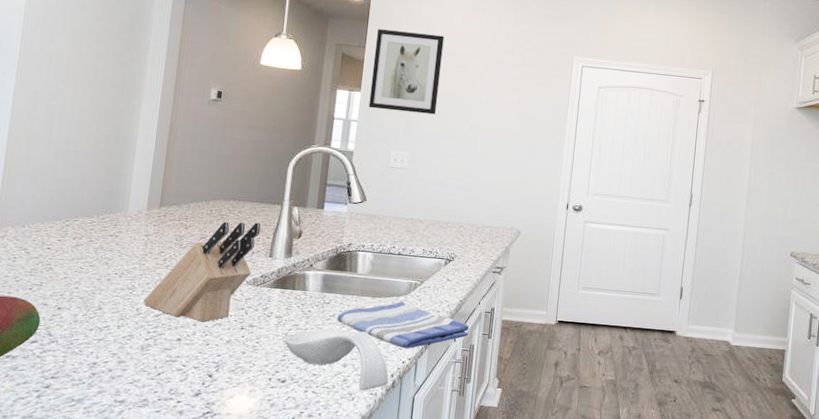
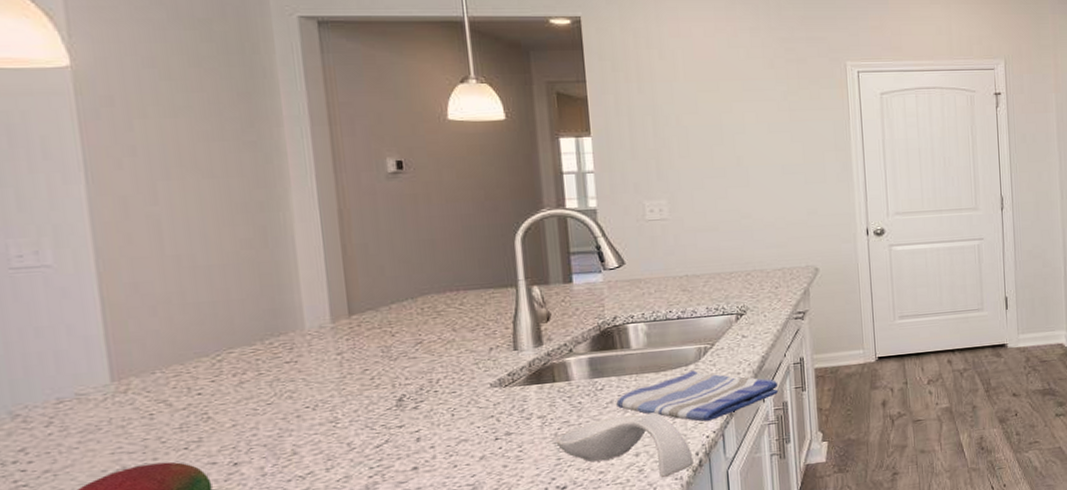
knife block: present [143,222,261,322] -> none [354,312,495,444]
wall art: present [368,29,445,115] -> none [596,56,692,155]

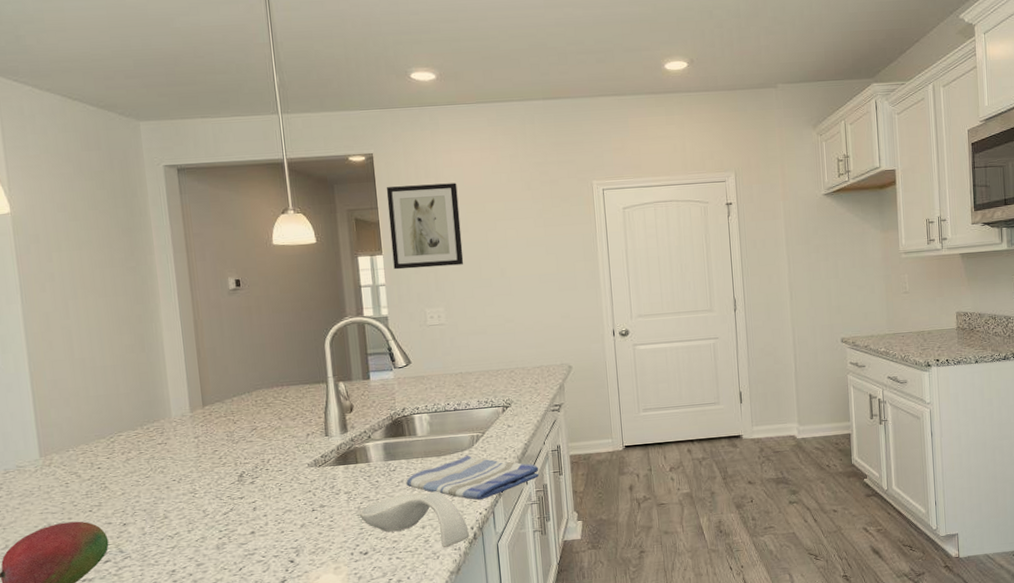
wall art: none [596,56,692,155] -> present [386,183,464,270]

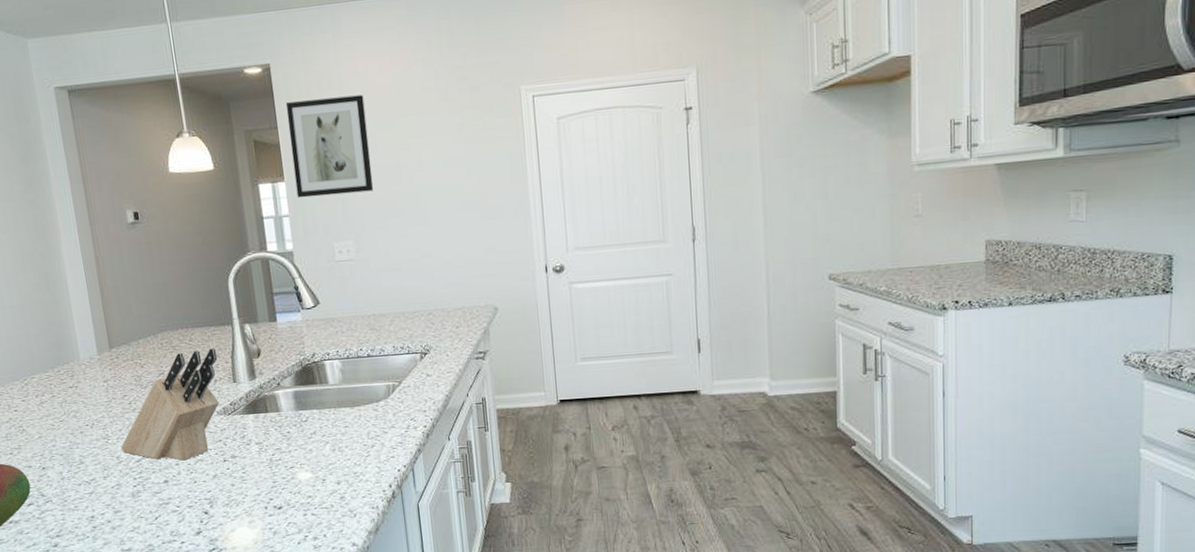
knife block: none [208,404,311,512] -> present [121,348,219,461]
spoon rest: present [359,491,469,548] -> none [271,444,387,506]
dish towel: present [405,455,539,500] -> none [318,406,462,456]

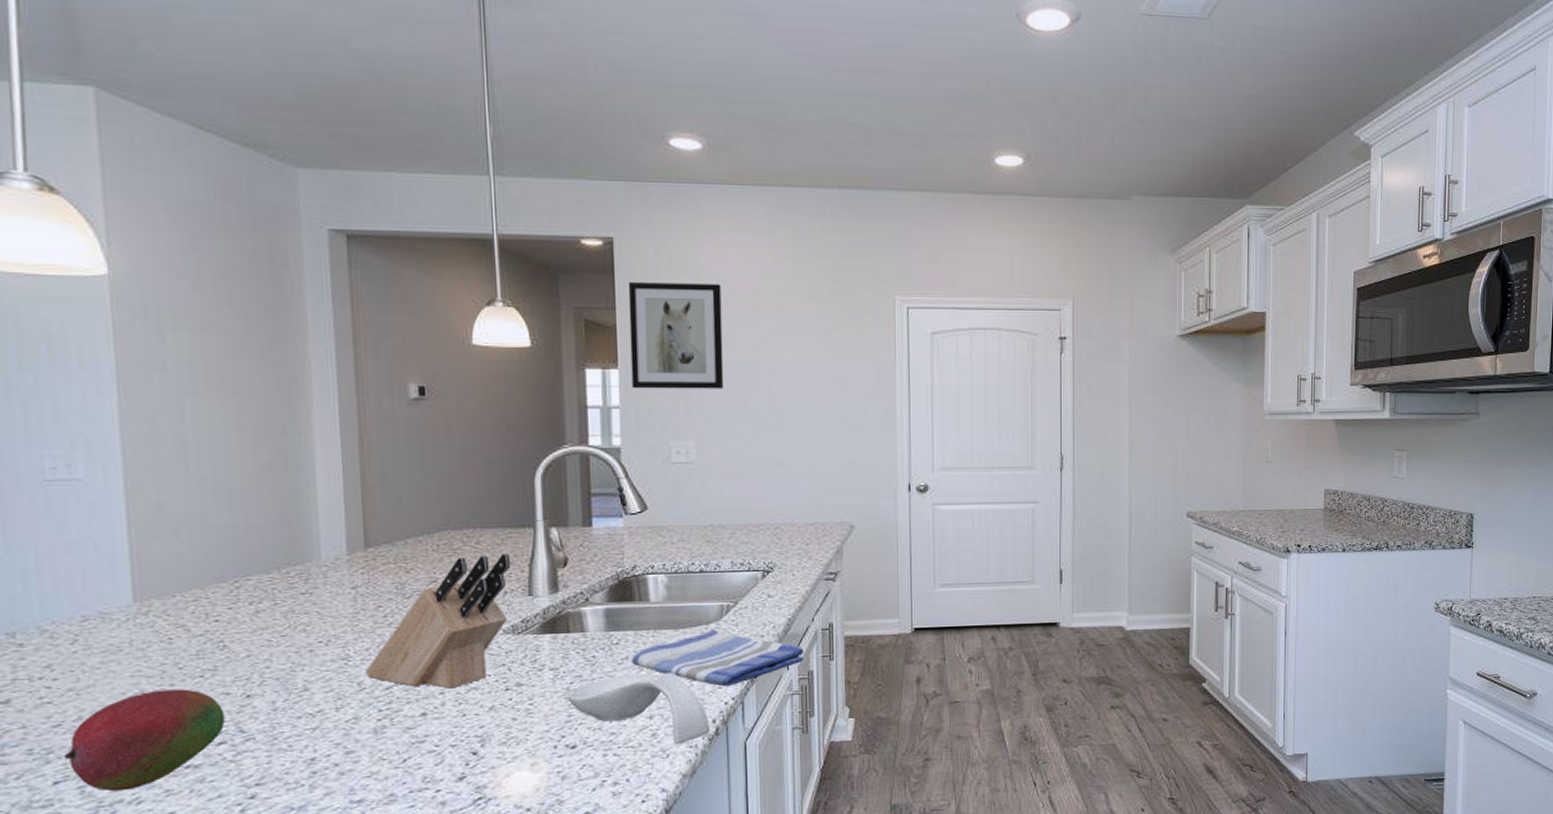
spoon rest: none [271,444,387,506] -> present [567,672,710,745]
dish towel: none [318,406,462,456] -> present [630,629,804,686]

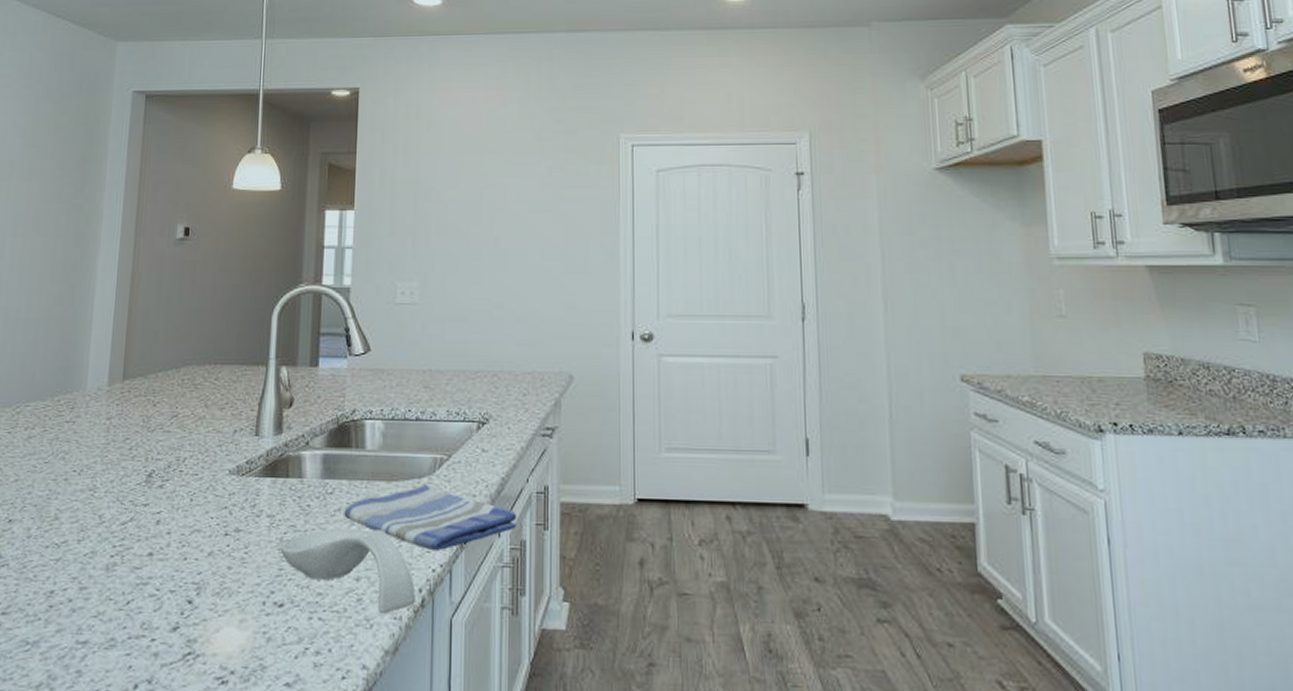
knife block: present [365,553,511,689] -> none [107,391,243,529]
wall art: present [628,282,724,389] -> none [365,127,452,230]

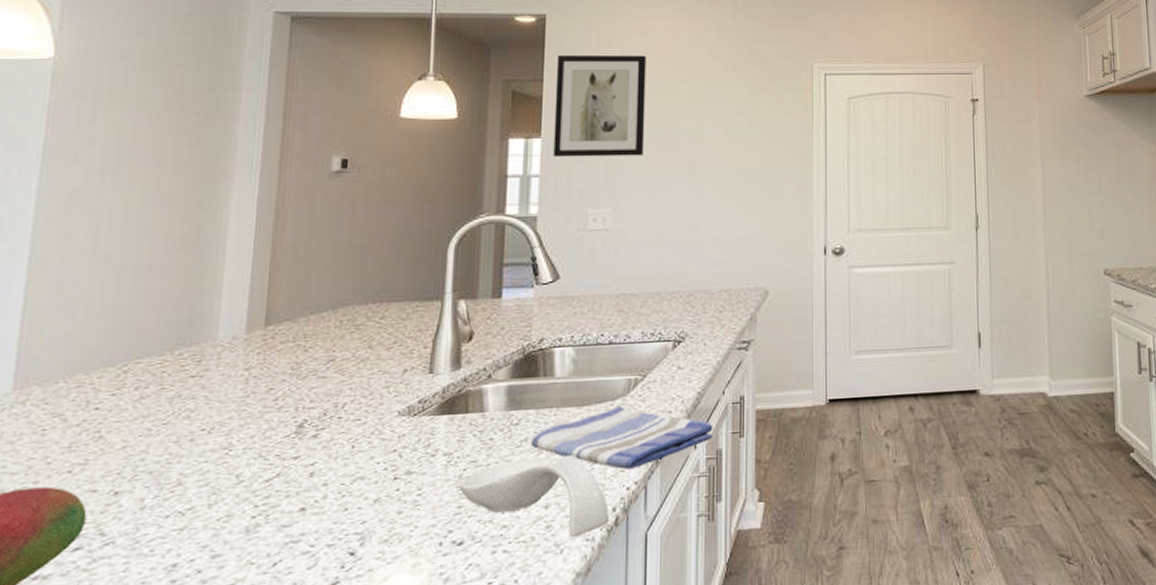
wall art: none [365,127,452,230] -> present [553,55,646,158]

